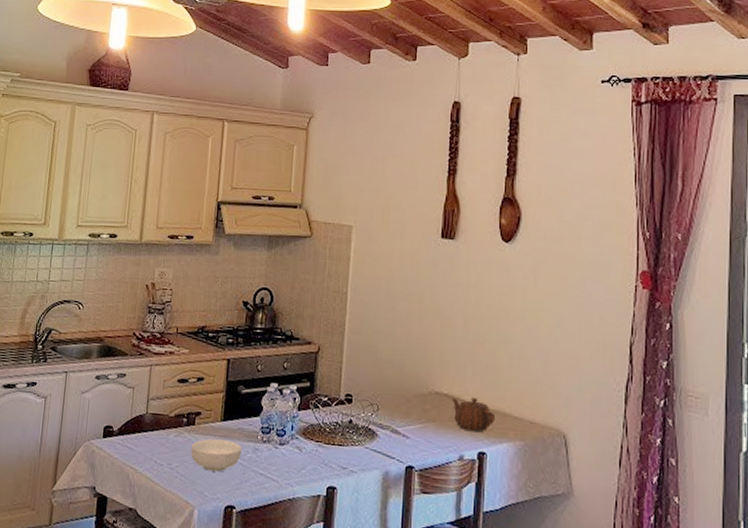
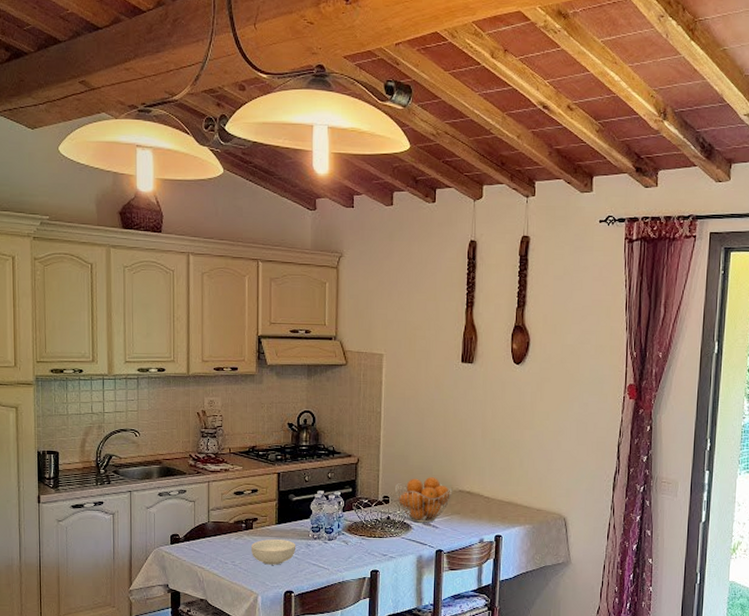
fruit basket: none [360,373,428,431] -> present [395,477,453,523]
teapot: present [451,397,496,432] -> none [473,493,509,520]

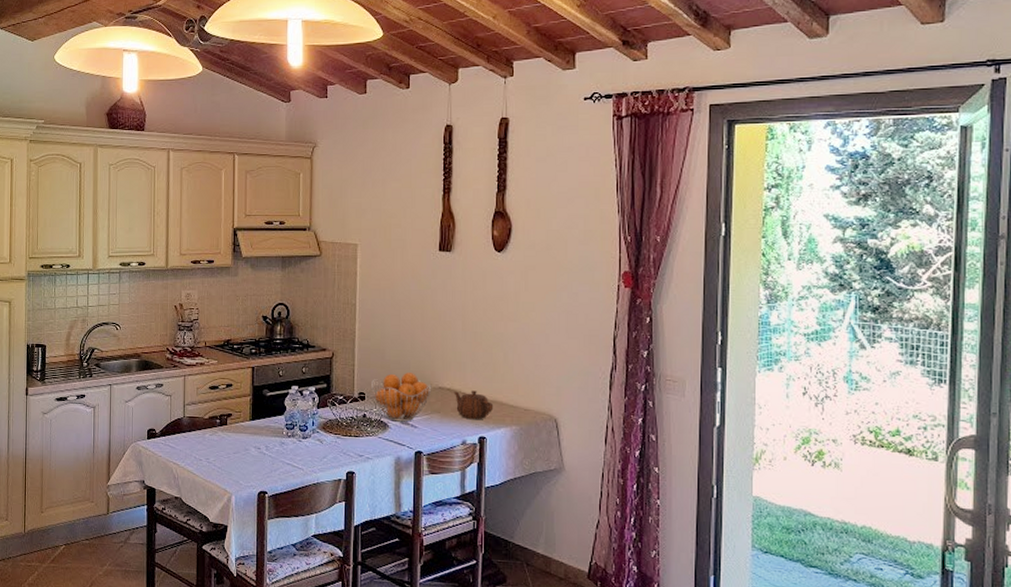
cereal bowl: present [250,539,296,565] -> none [225,436,270,464]
teapot: none [473,493,509,520] -> present [454,390,494,420]

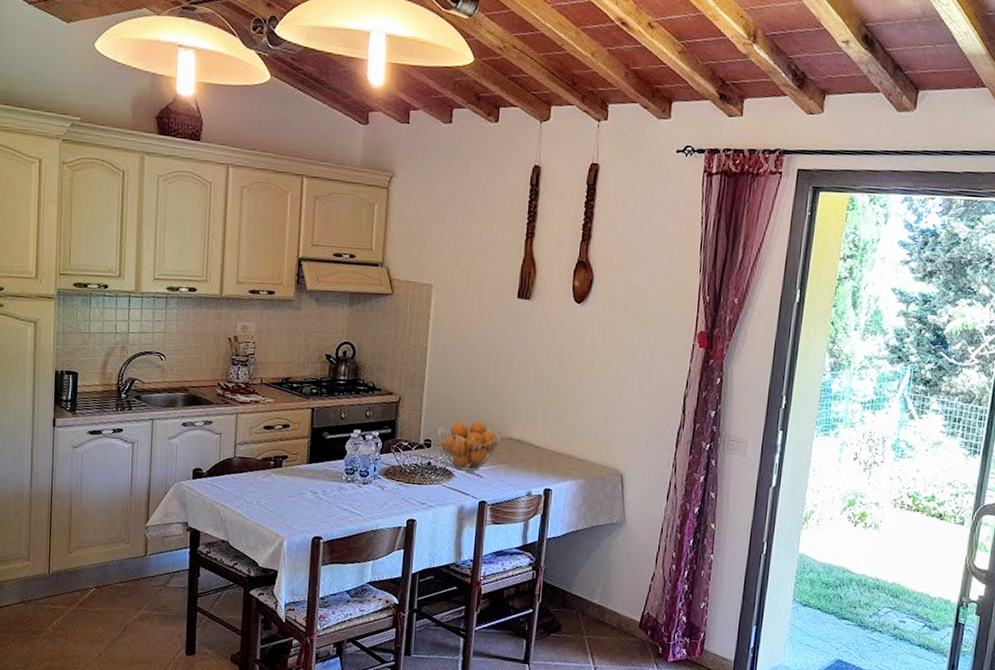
teapot: present [454,390,494,420] -> none [522,442,562,472]

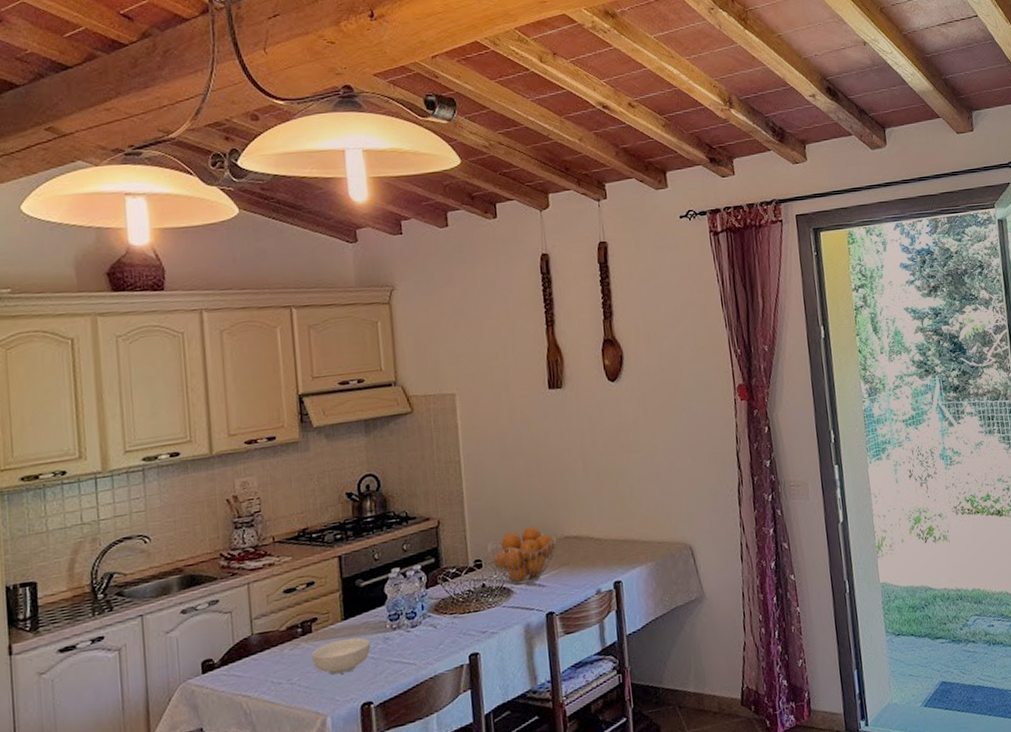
cereal bowl: none [278,479,328,508] -> present [311,637,371,675]

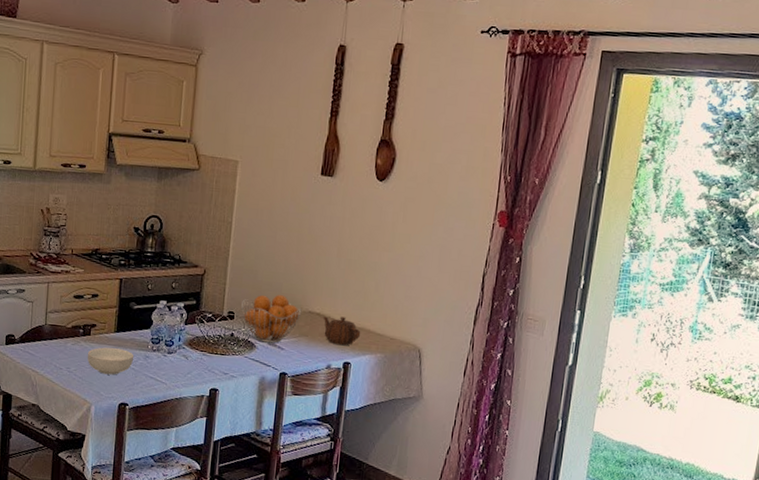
teapot: none [581,533,626,565] -> present [323,316,361,346]

